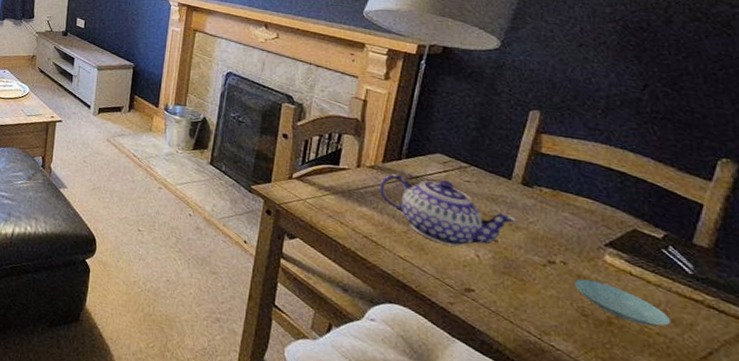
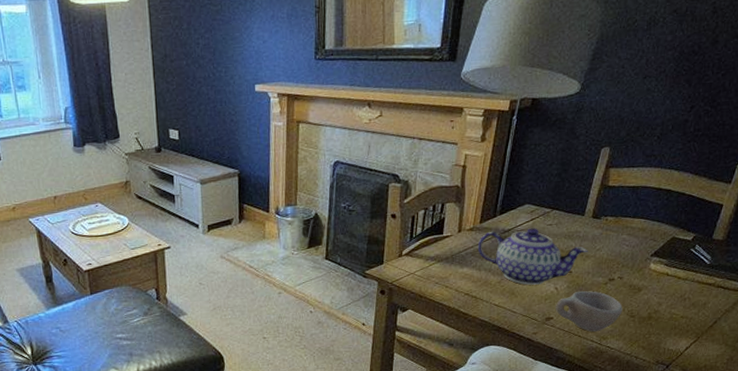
cup: none [477,266,569,323] -> present [555,291,623,332]
saucer: present [573,279,672,327] -> none [626,287,692,313]

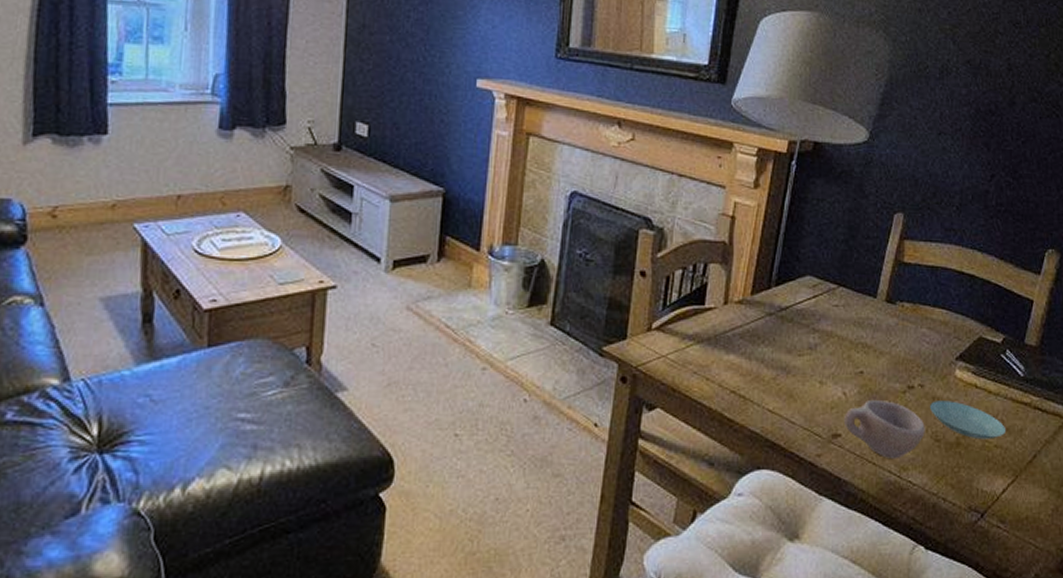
teapot: present [477,228,588,285] -> none [747,307,882,386]
saucer: none [626,287,692,313] -> present [929,401,1007,440]

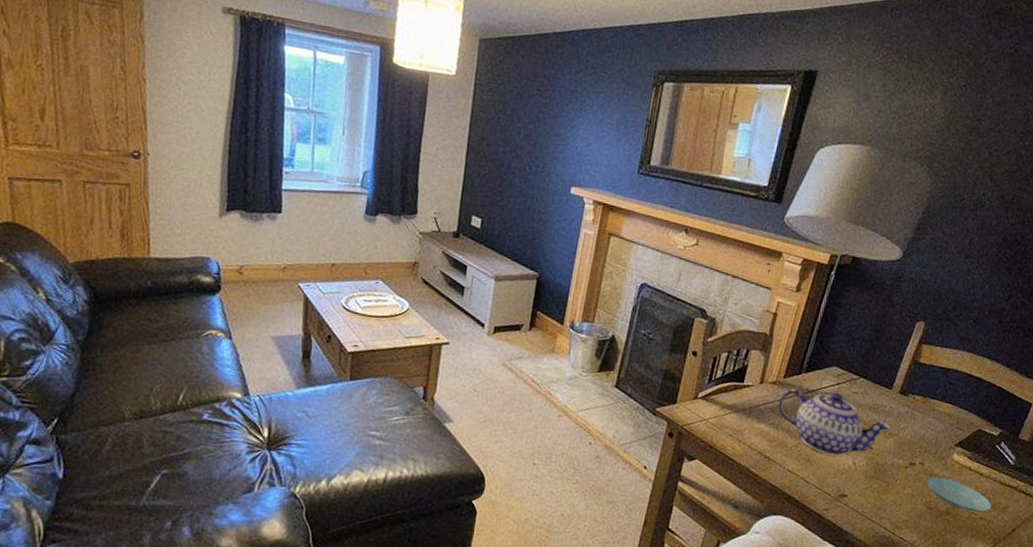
teapot: none [747,307,882,386] -> present [777,388,892,456]
cup: present [843,401,925,460] -> none [850,471,921,520]

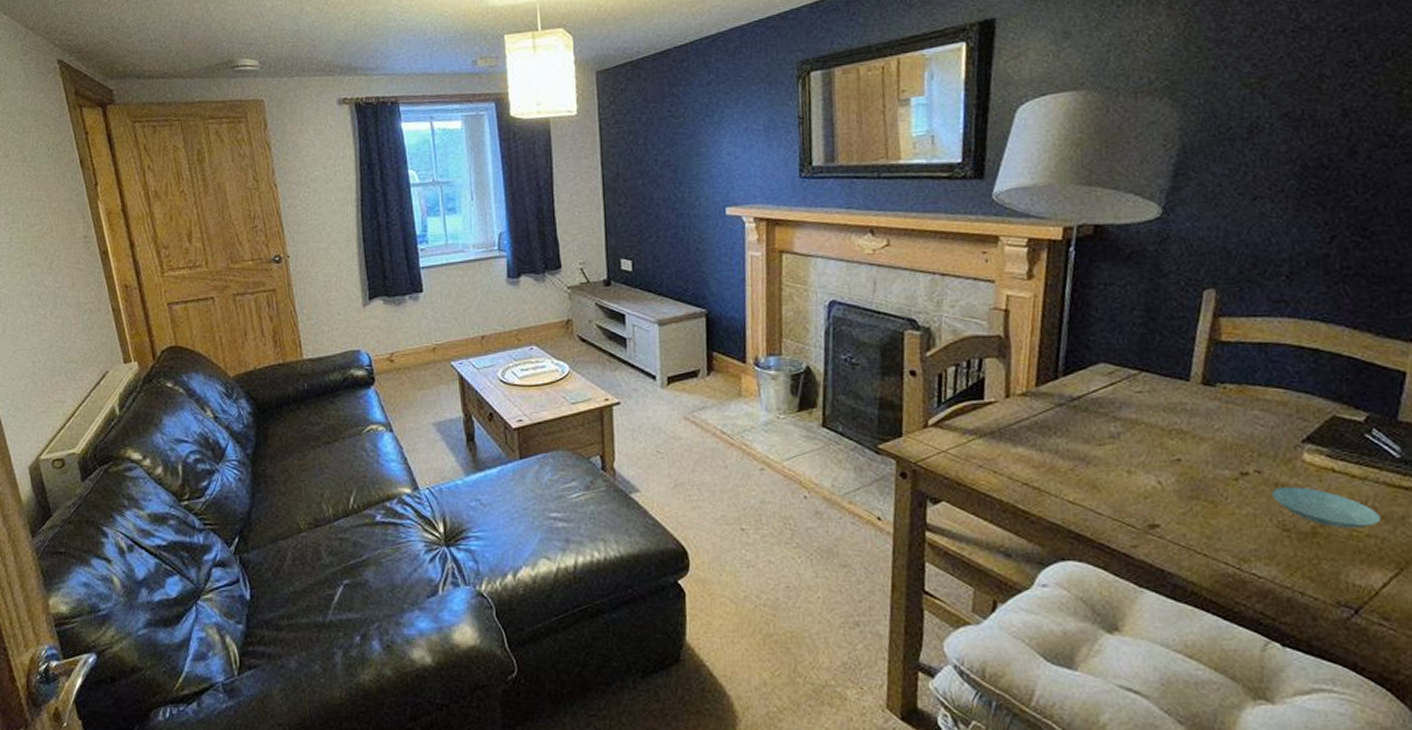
teapot: present [777,388,892,456] -> none [1034,395,1202,476]

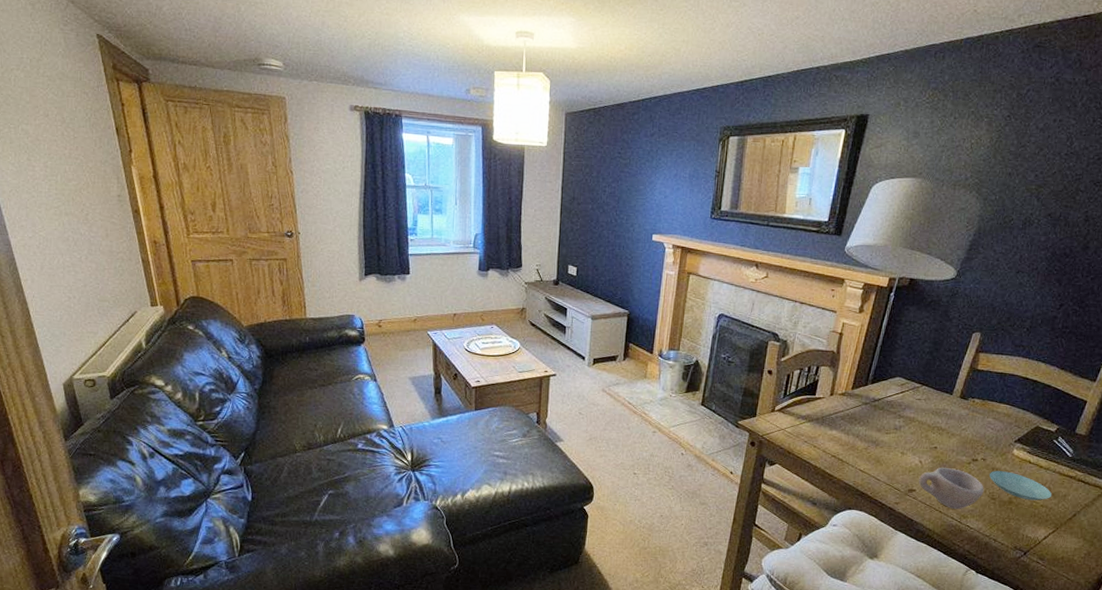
cup: none [1160,489,1269,551] -> present [918,468,984,510]

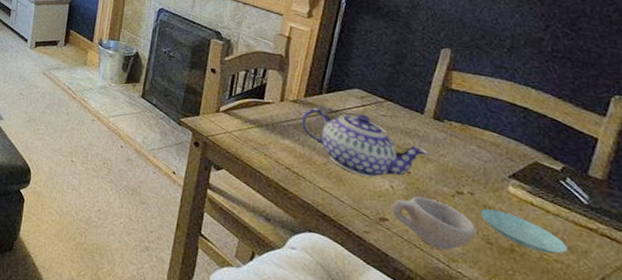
teapot: none [847,398,954,456] -> present [301,107,430,178]

